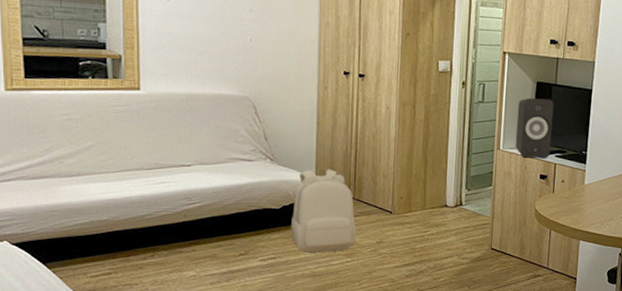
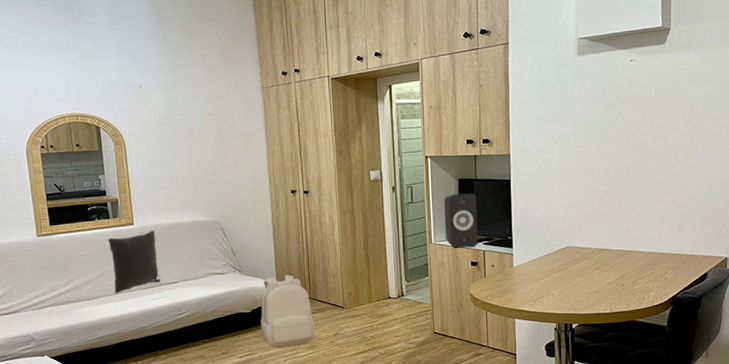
pillow: none [104,99,169,173] -> present [108,230,161,294]

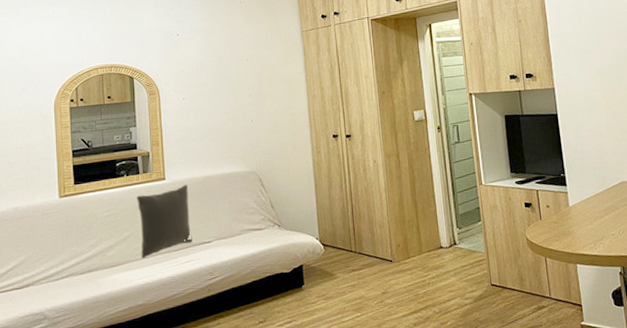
backpack: present [261,274,315,348] -> none [302,226,362,313]
speaker: present [444,193,478,248] -> none [491,129,530,189]

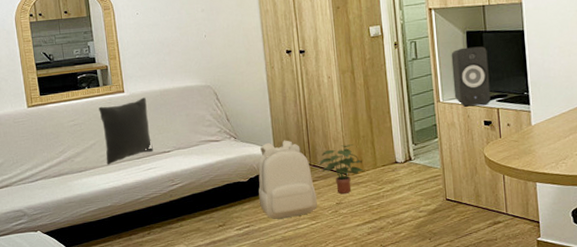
backpack: none [302,226,362,313] -> present [258,140,317,219]
potted plant: none [364,230,411,282] -> present [319,144,365,194]
speaker: none [491,129,530,189] -> present [451,46,491,107]

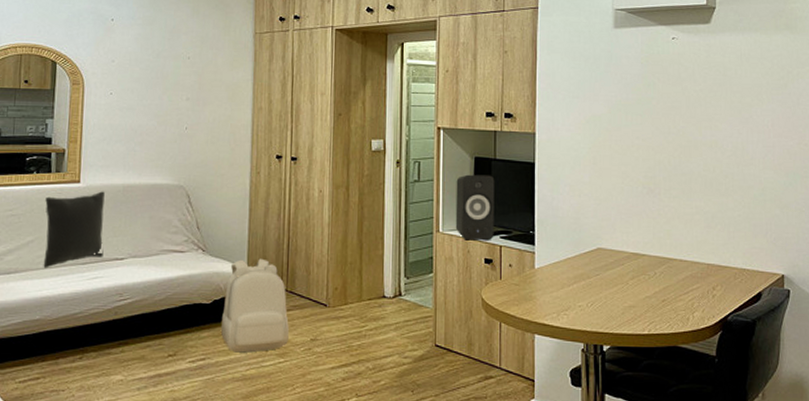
potted plant: present [319,144,365,194] -> none [297,271,348,328]

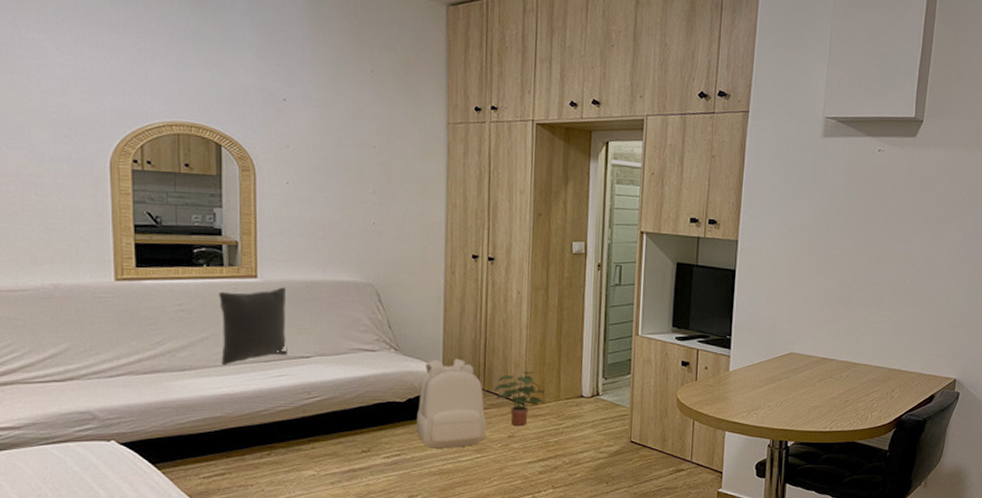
potted plant: none [297,271,348,328] -> present [494,371,546,426]
speaker: present [455,174,495,241] -> none [654,279,696,345]

